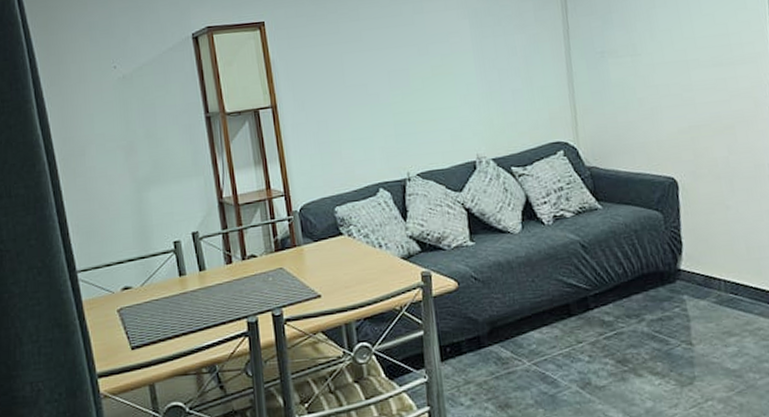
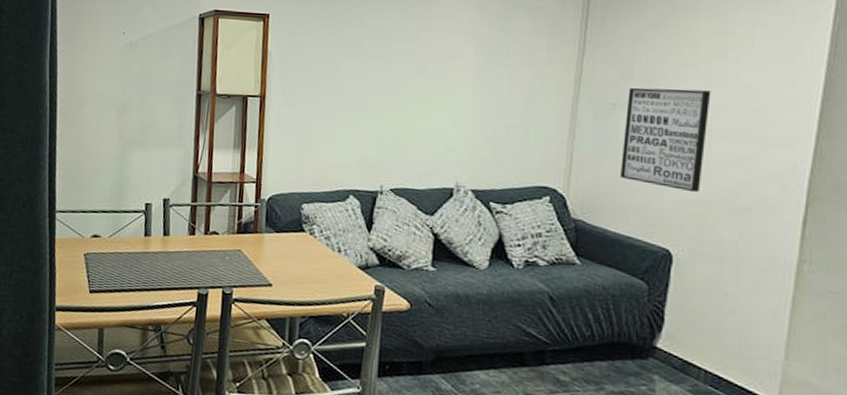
wall art: none [611,25,689,121] -> present [621,87,711,193]

